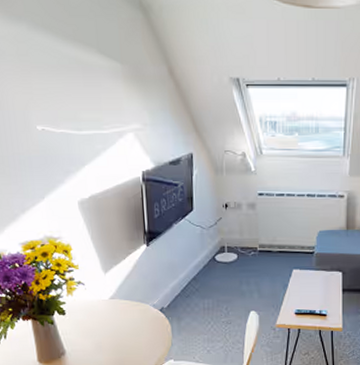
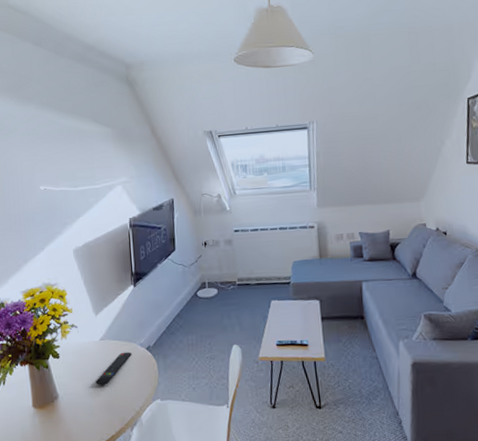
remote control: none [105,312,144,344] -> present [95,352,132,386]

